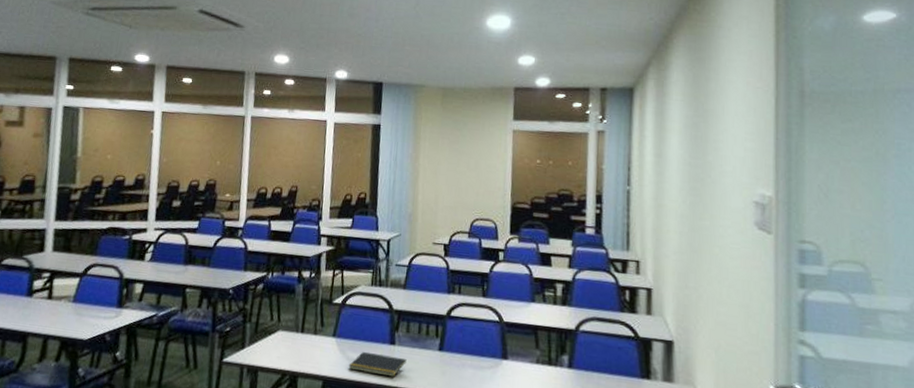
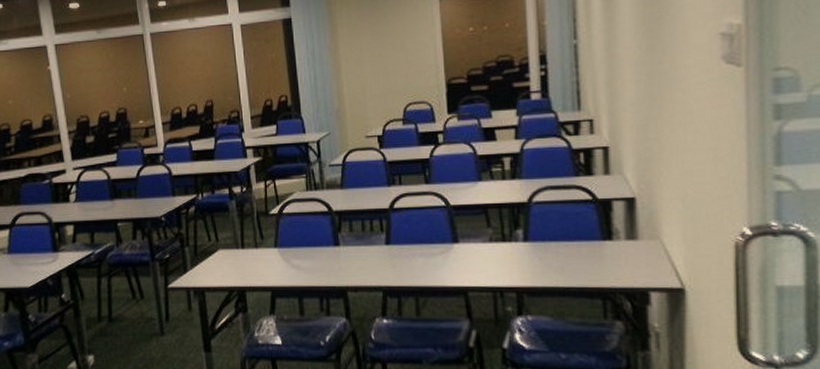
notepad: present [348,351,407,377] -> none [295,257,354,278]

